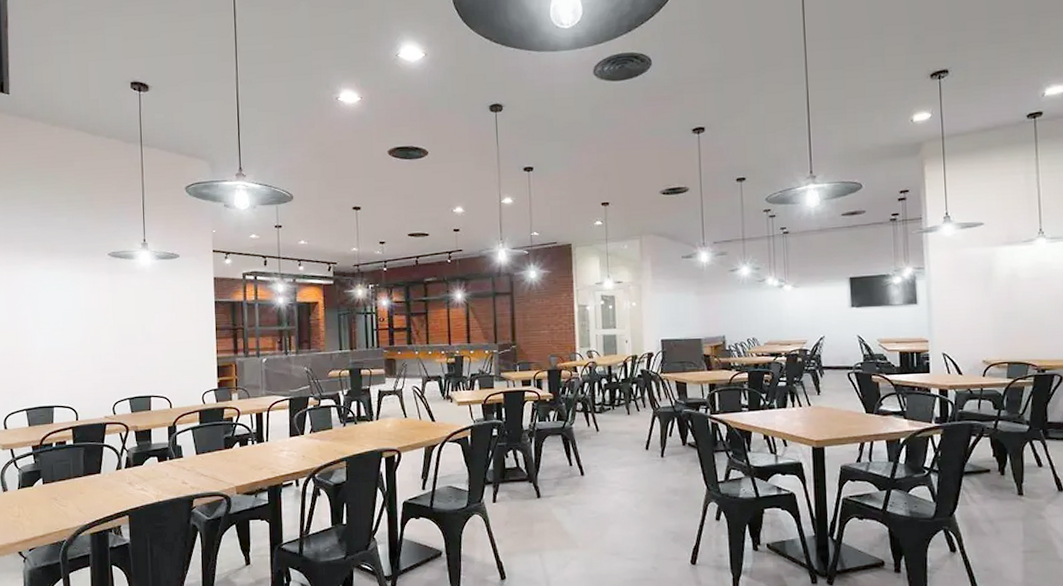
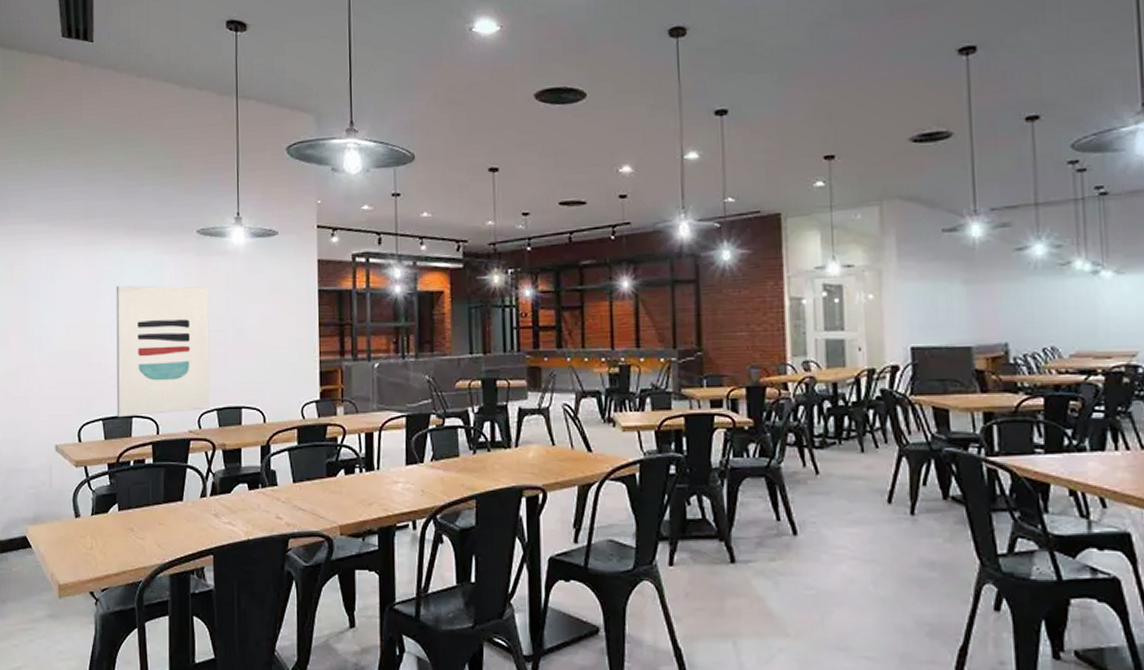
wall art: none [36,298,123,408] -> present [116,285,210,418]

